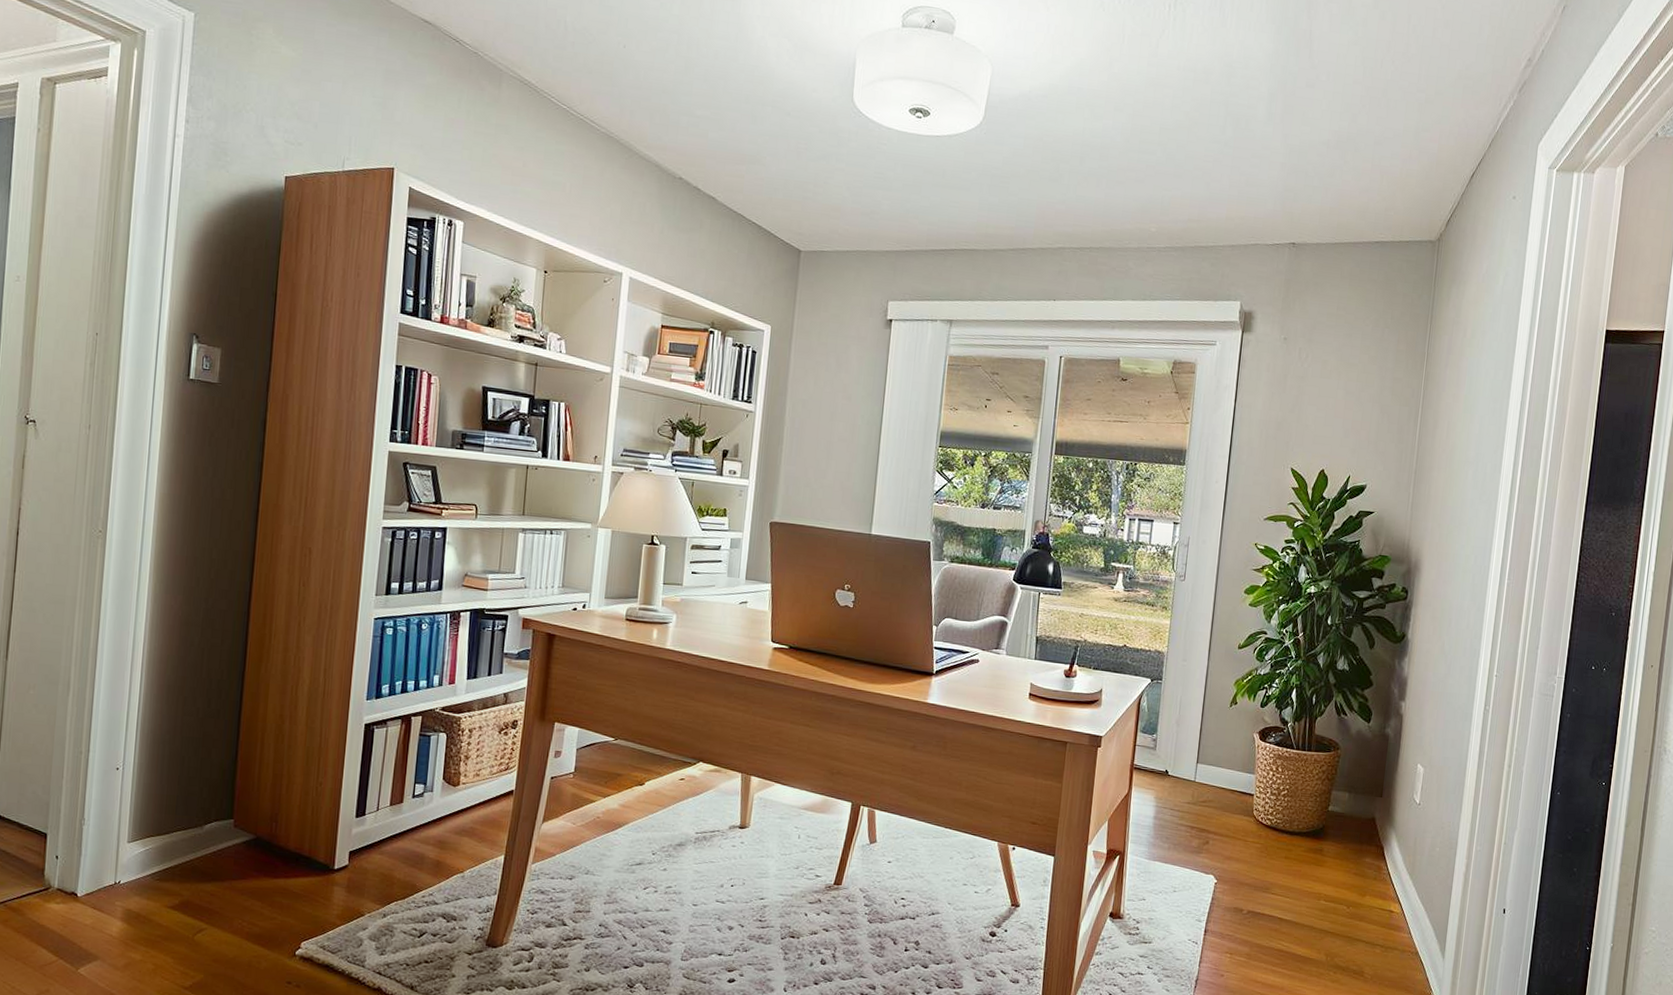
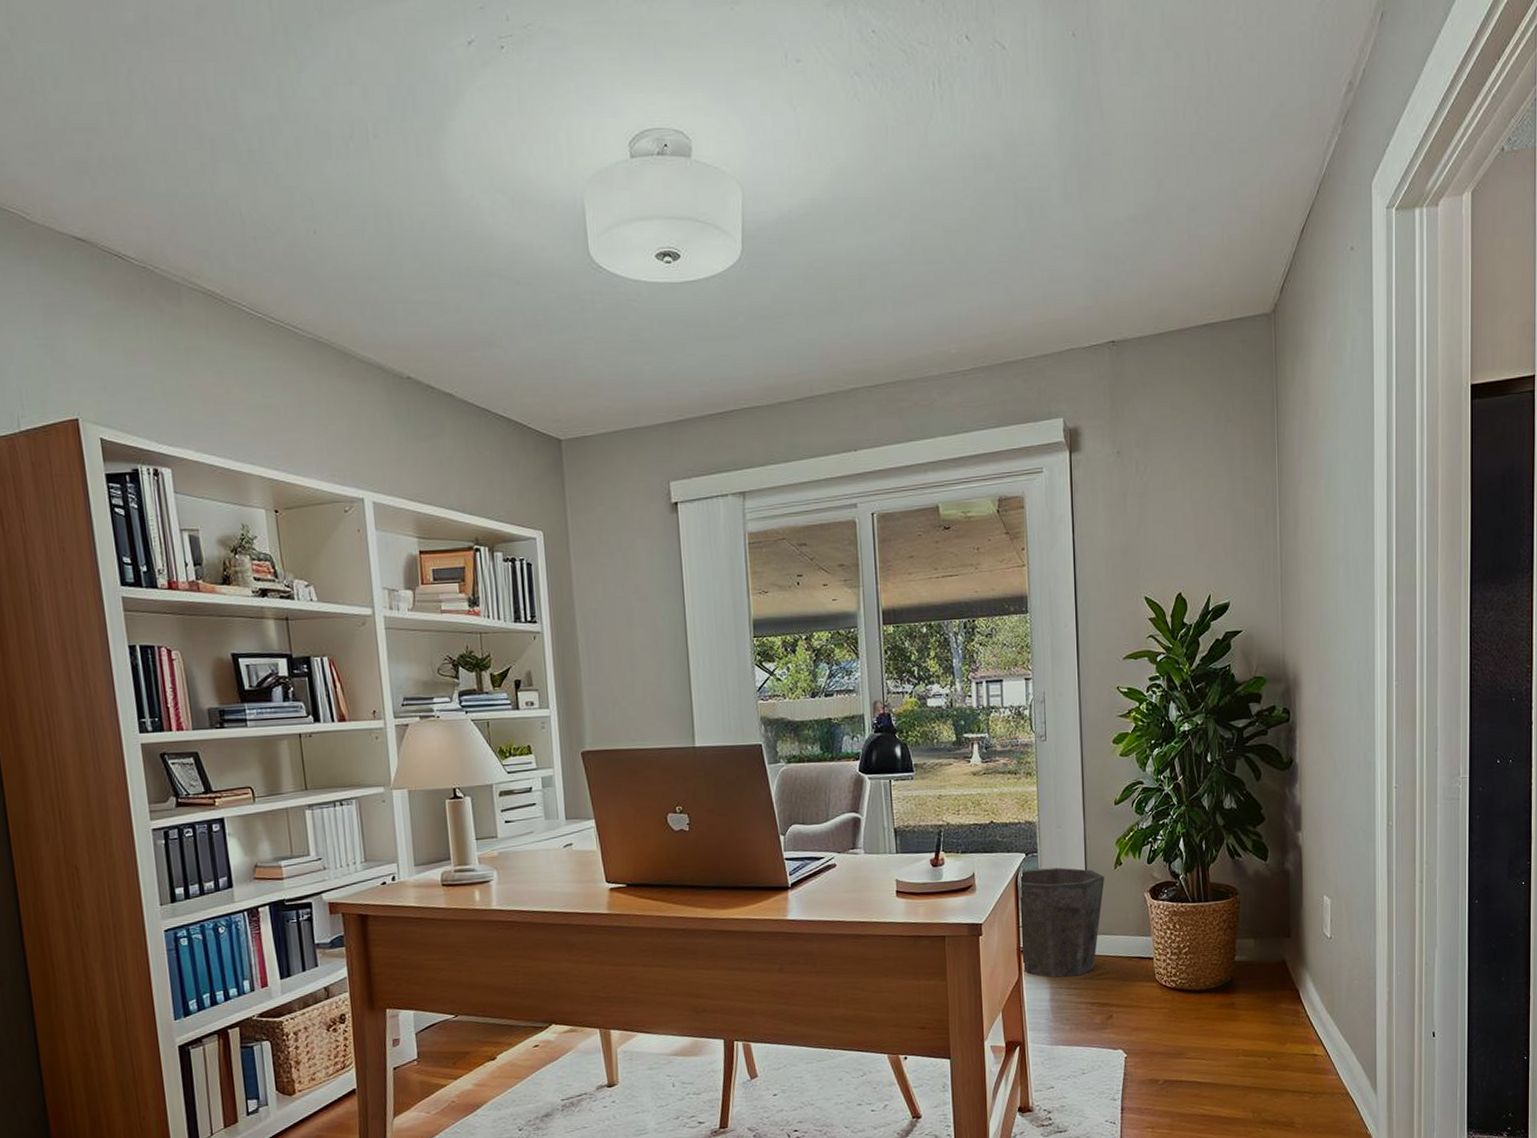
waste bin: none [1134,694,1220,800] -> present [1020,867,1104,978]

